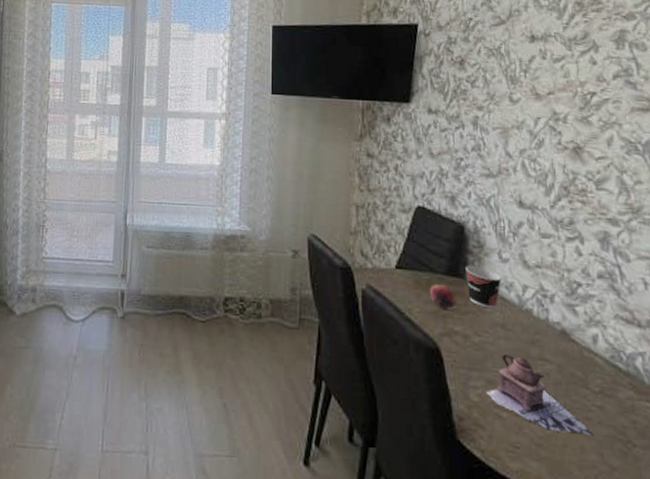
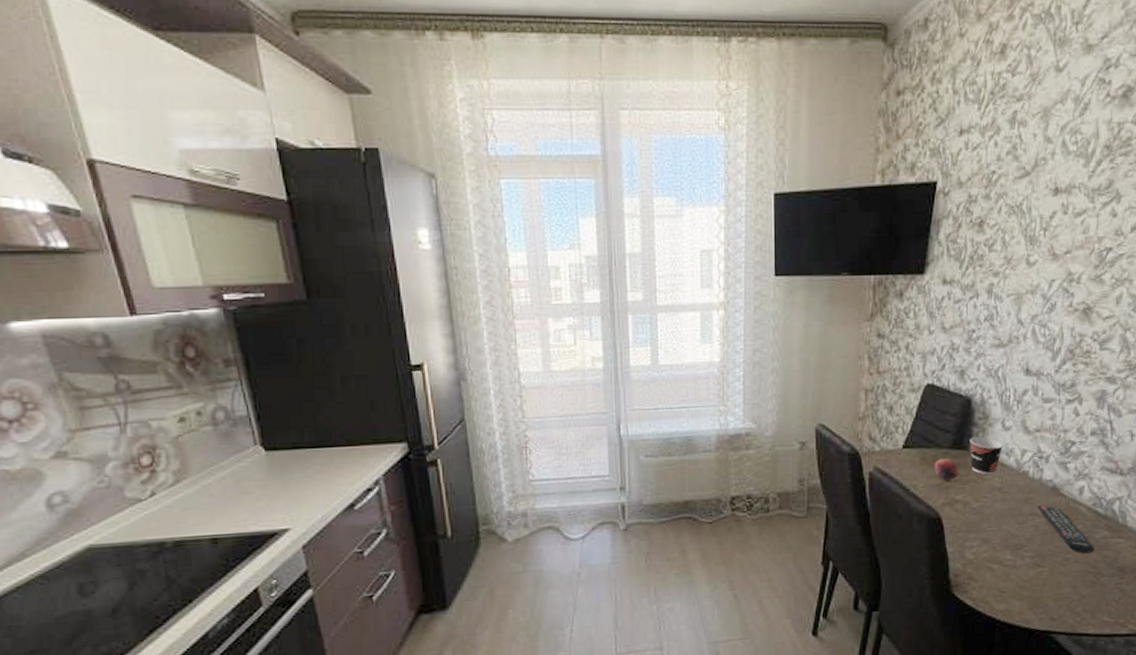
teapot: present [485,352,593,435] -> none [980,512,1070,574]
remote control: none [545,350,621,416] -> present [1036,505,1095,554]

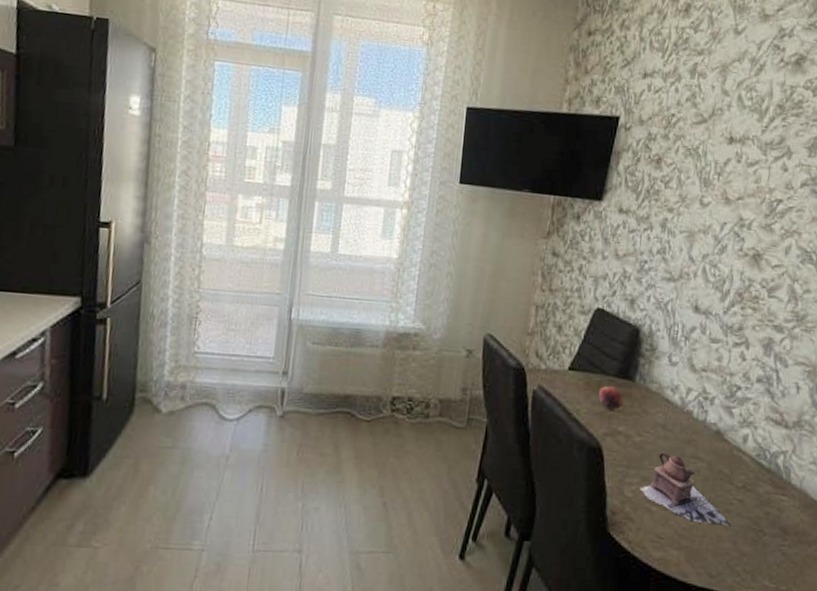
cup: present [970,436,1004,476] -> none [635,367,670,410]
teapot: none [980,512,1070,574] -> present [639,451,731,526]
remote control: present [1036,505,1095,554] -> none [699,449,758,508]

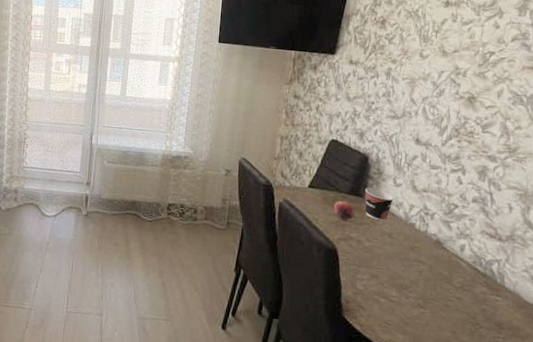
cup: none [635,367,670,410] -> present [365,187,395,222]
teapot: present [639,451,731,526] -> none [369,254,450,318]

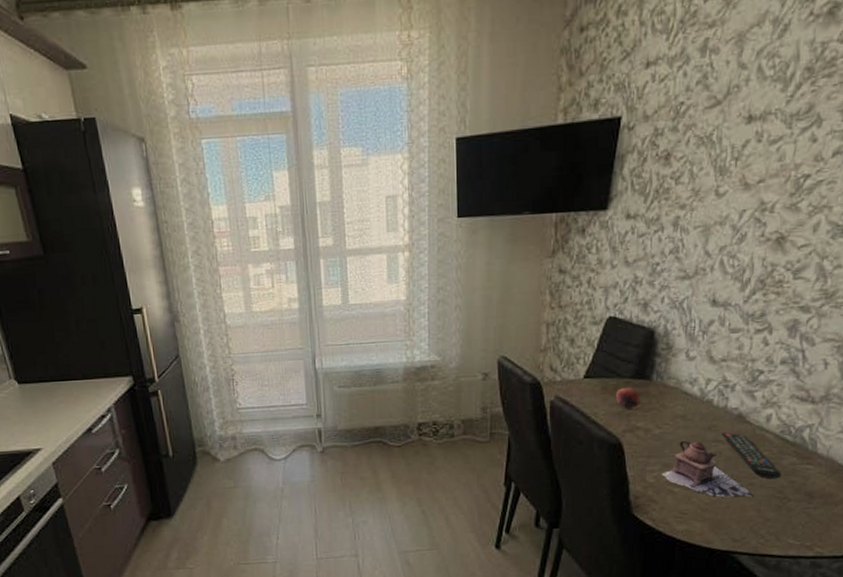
cup: present [365,187,395,222] -> none [652,366,688,404]
teapot: none [369,254,450,318] -> present [661,439,754,497]
remote control: none [421,254,474,305] -> present [720,432,782,479]

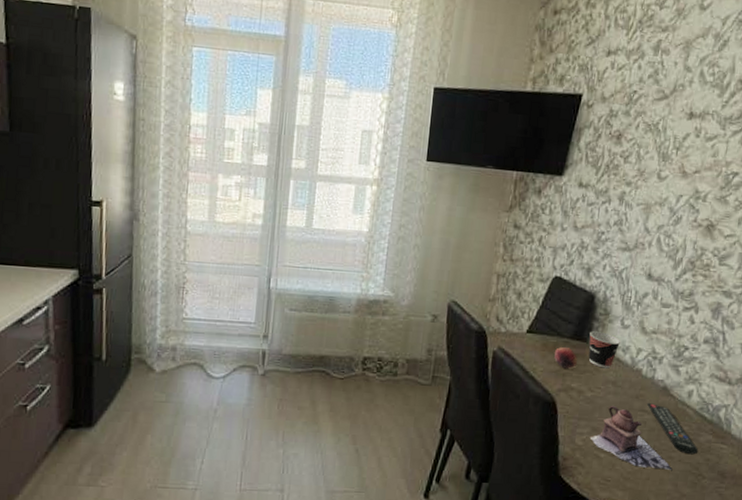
cup: none [652,366,688,404] -> present [588,330,621,369]

